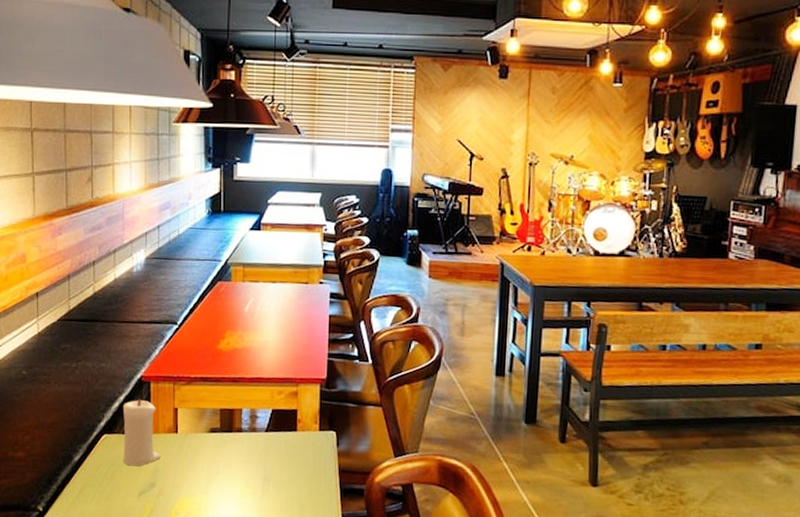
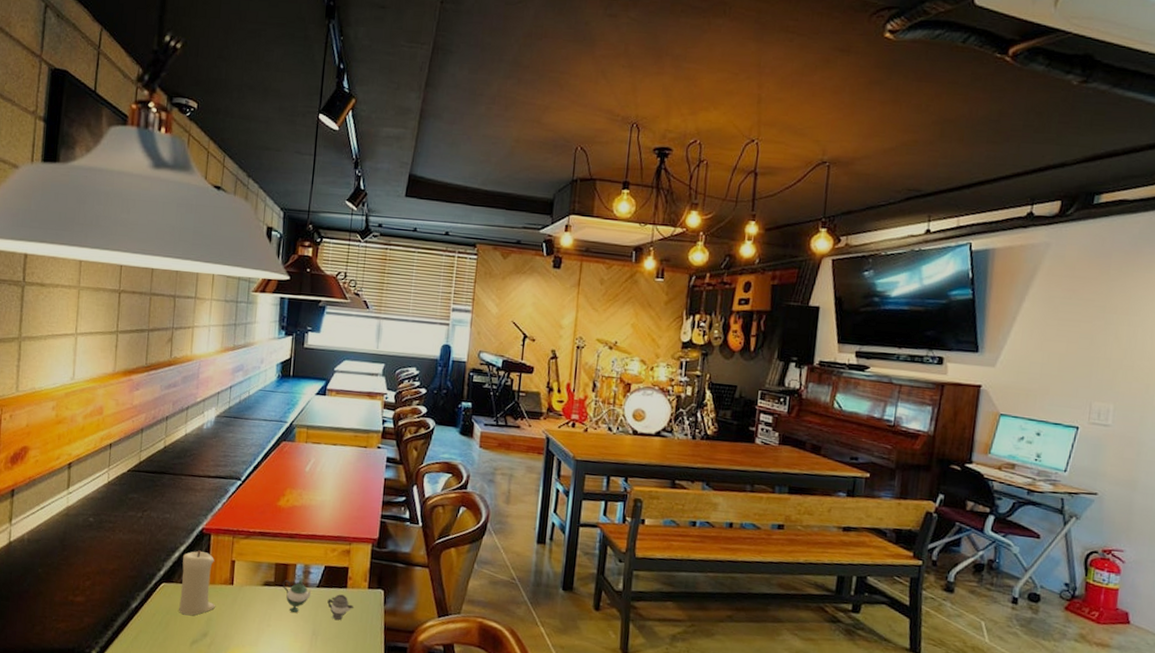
teapot: none [229,424,306,465] -> present [282,579,355,621]

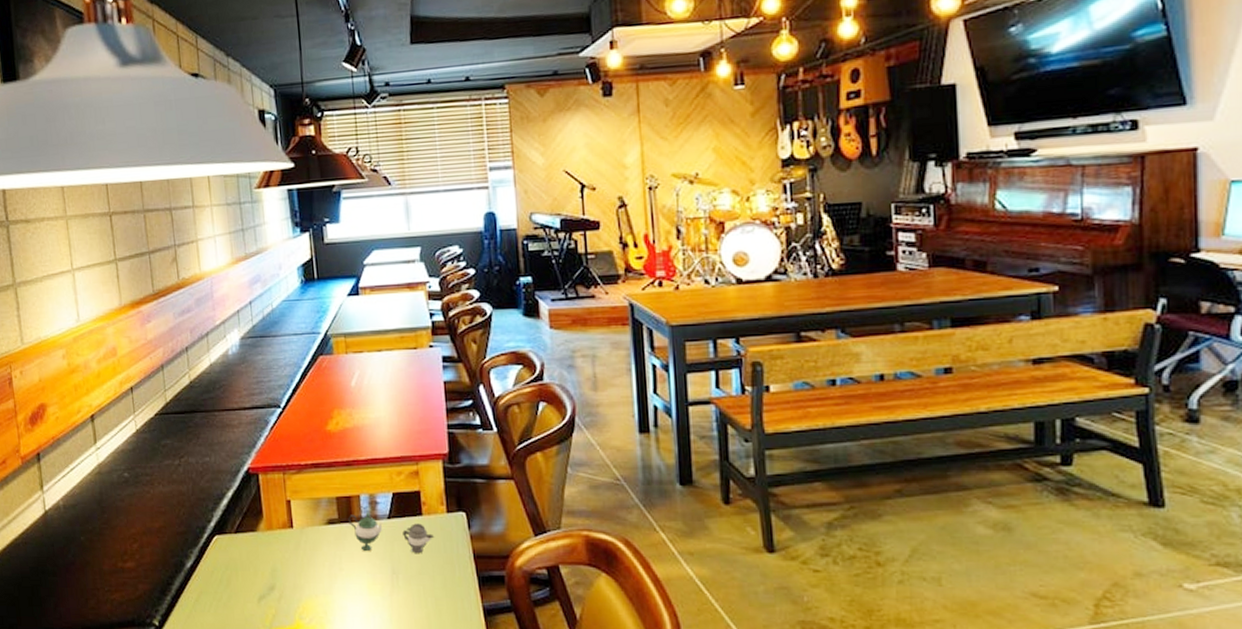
candle: present [179,550,215,616] -> none [232,493,277,569]

